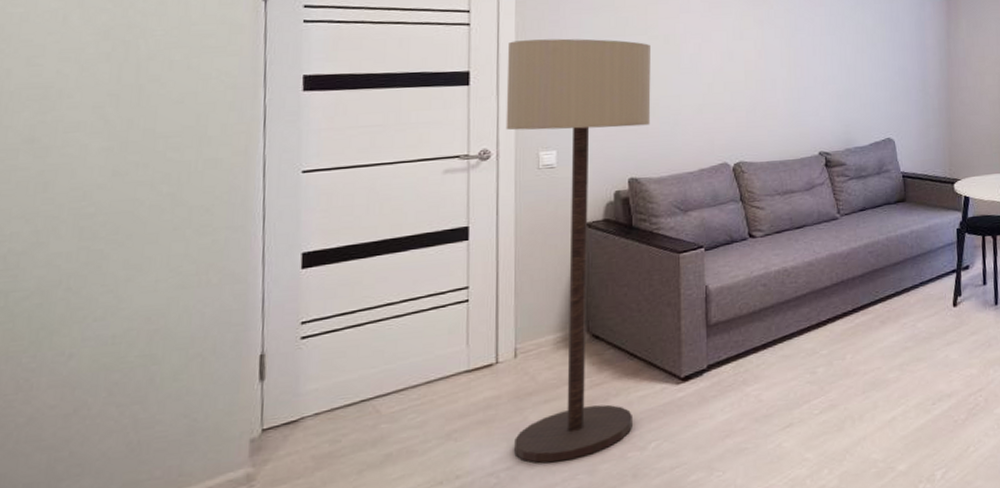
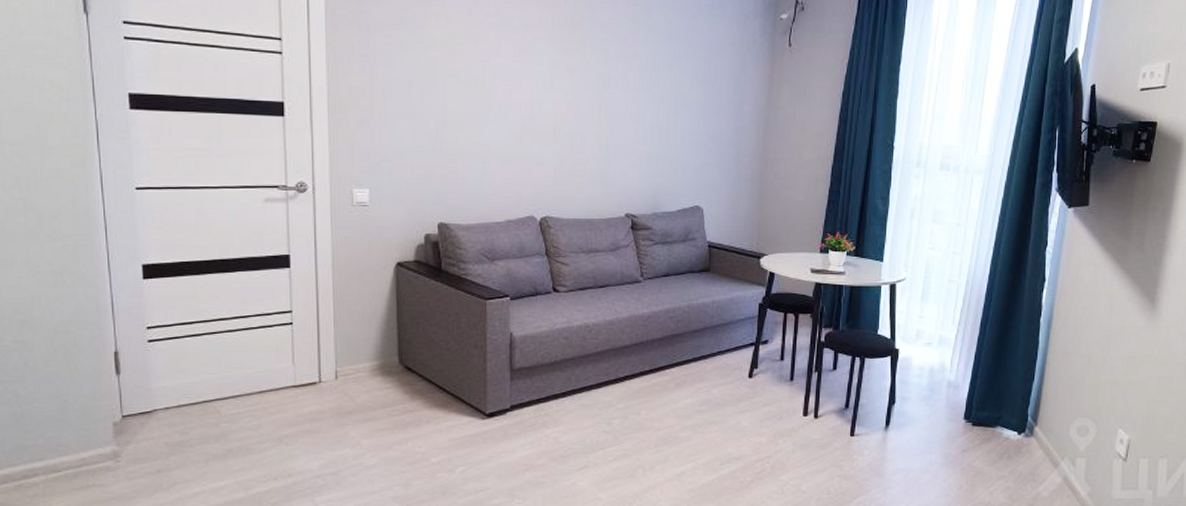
floor lamp: present [505,38,651,464] -> none [319,74,460,473]

